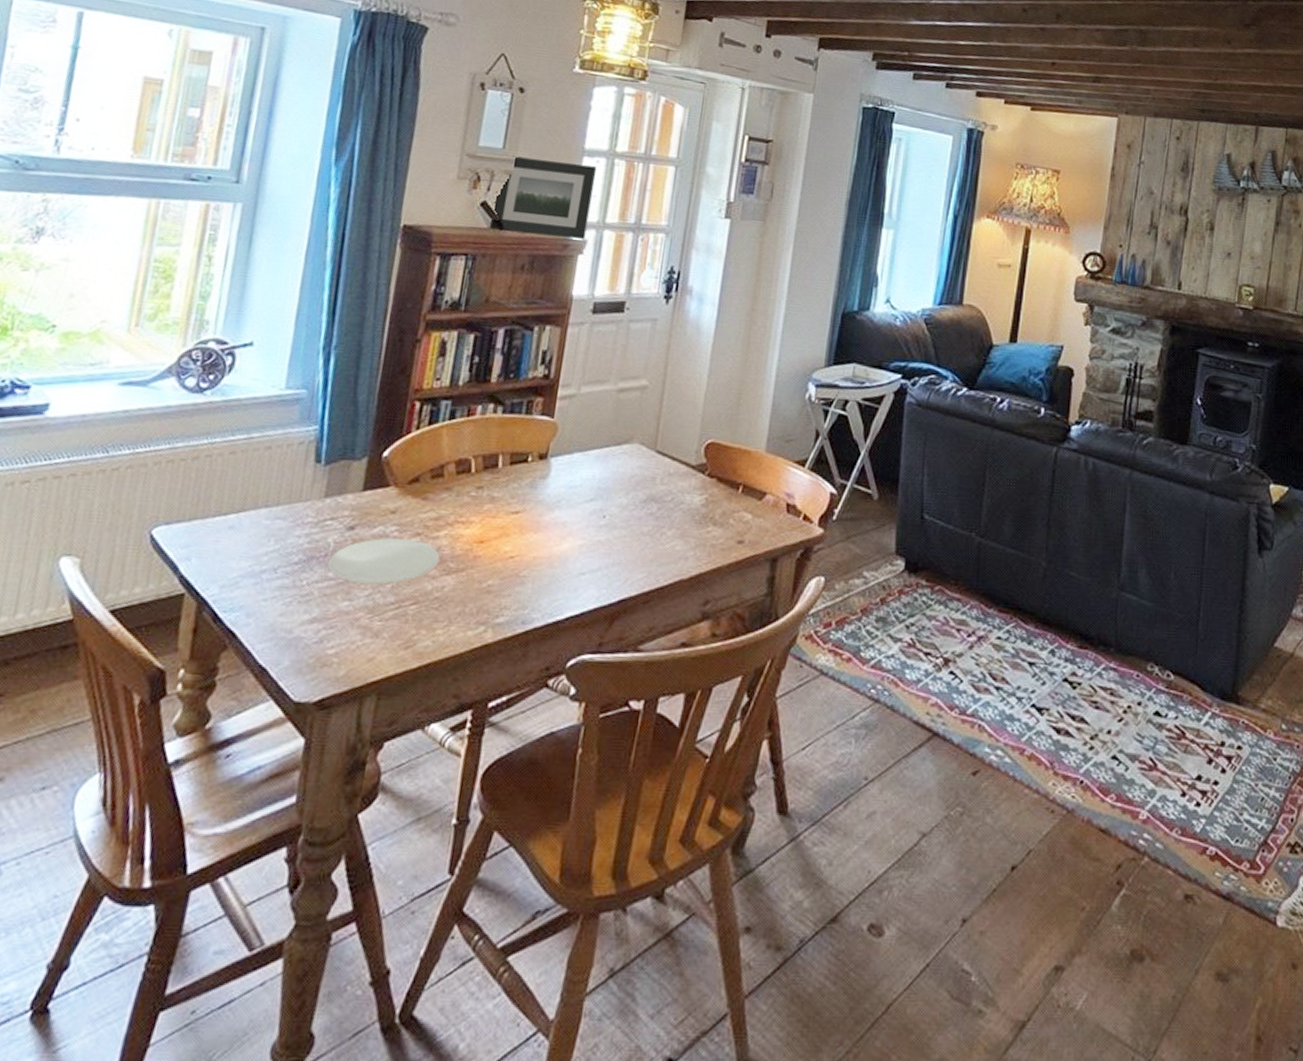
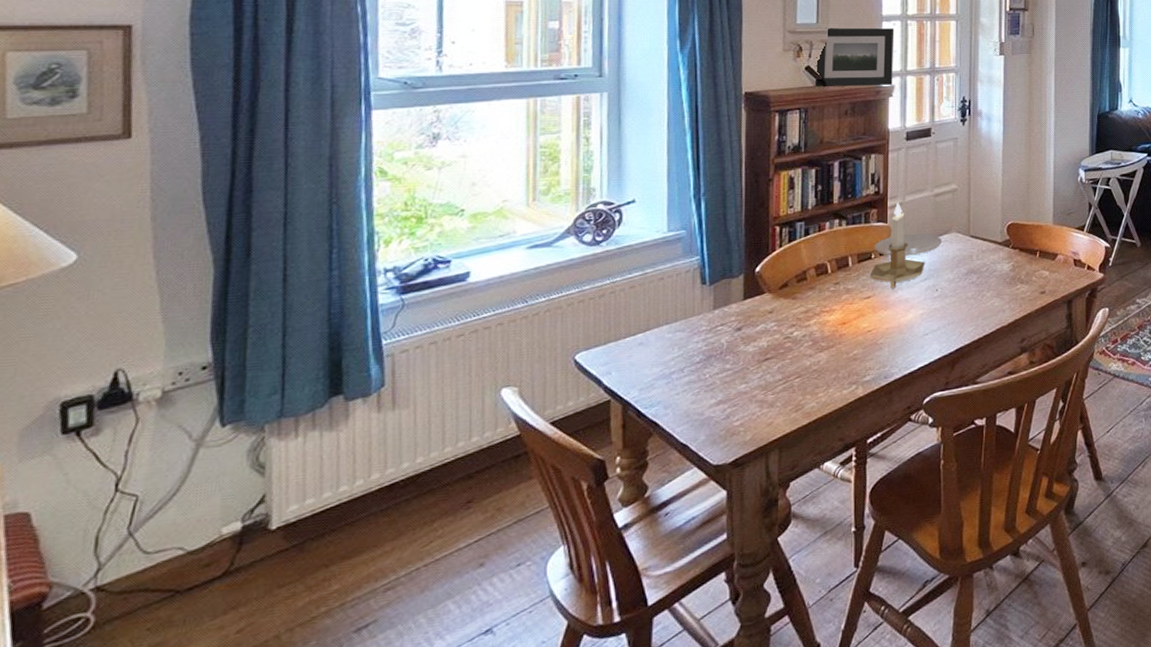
plate: present [327,537,440,586] -> none [724,330,813,371]
candlestick: none [521,391,595,506] -> present [869,201,925,289]
plate: none [533,435,620,466] -> present [875,232,943,256]

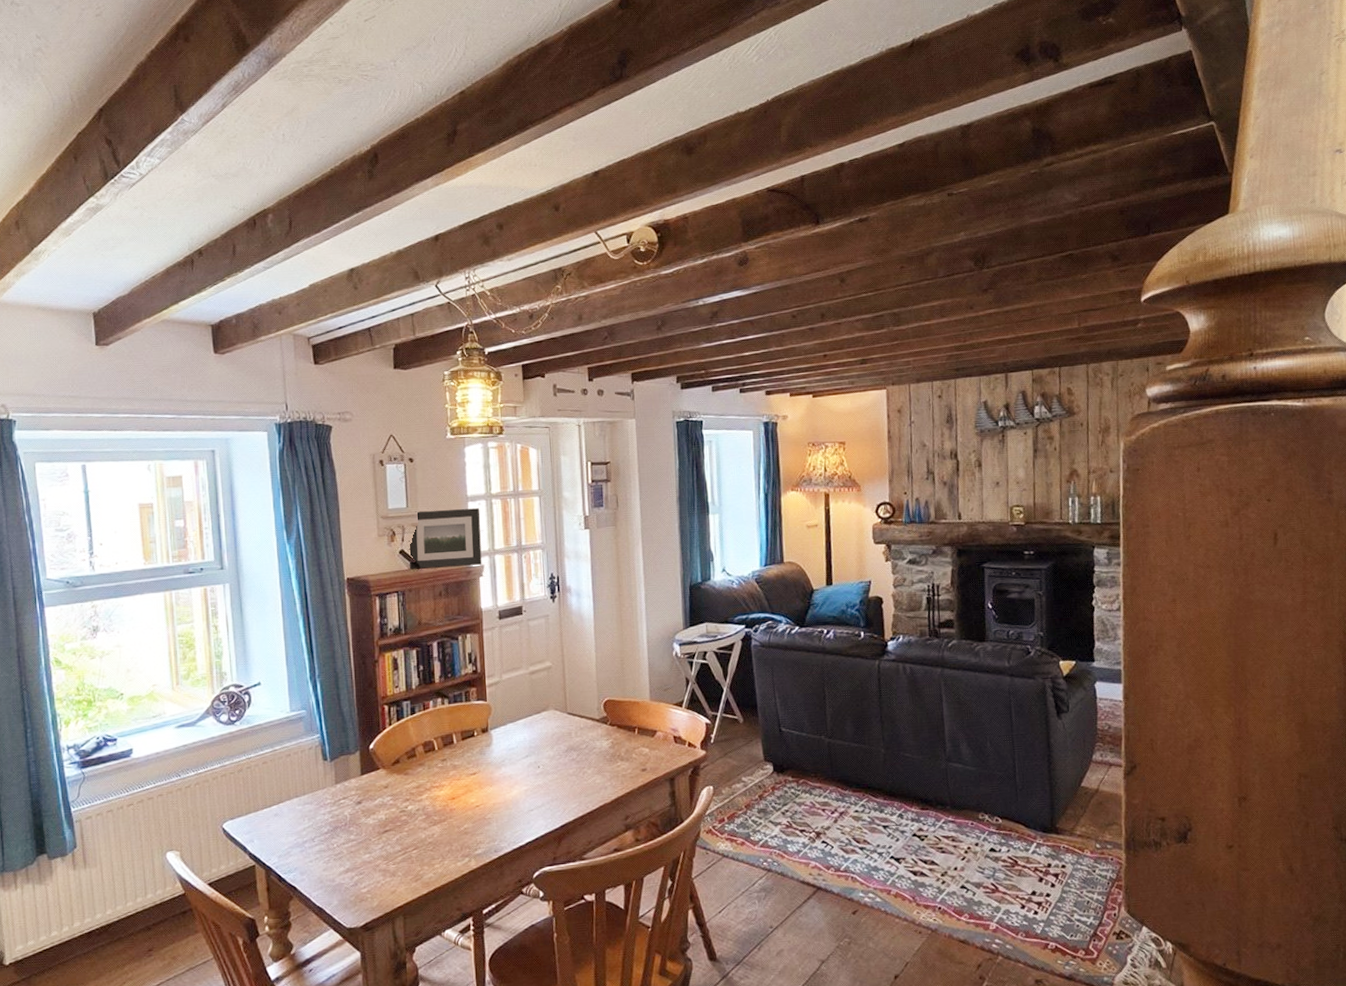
candlestick: present [869,201,925,289] -> none [473,680,526,766]
plate: present [875,232,943,256] -> none [476,710,541,734]

